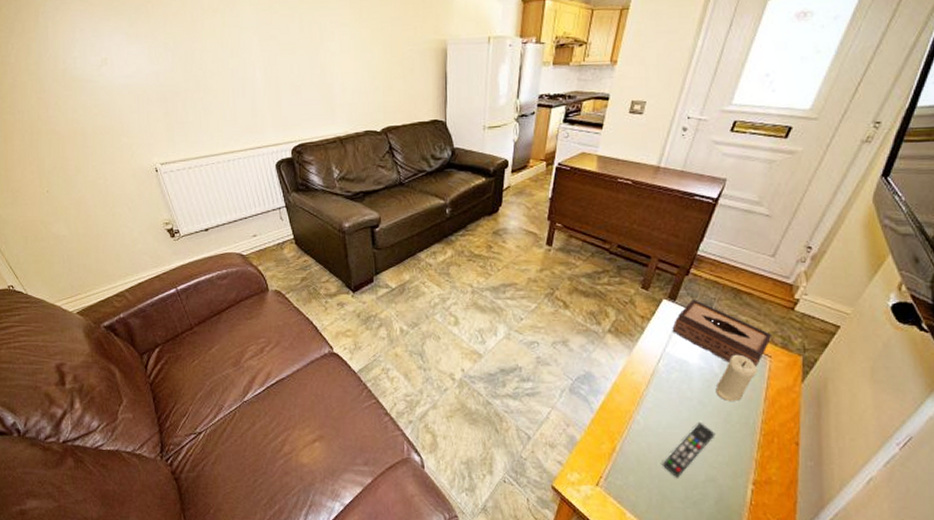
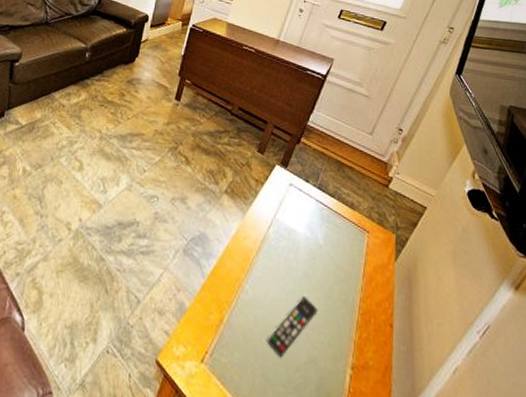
tissue box: present [672,299,773,367] -> none [283,168,370,241]
candle: present [715,354,757,402] -> none [319,227,356,277]

